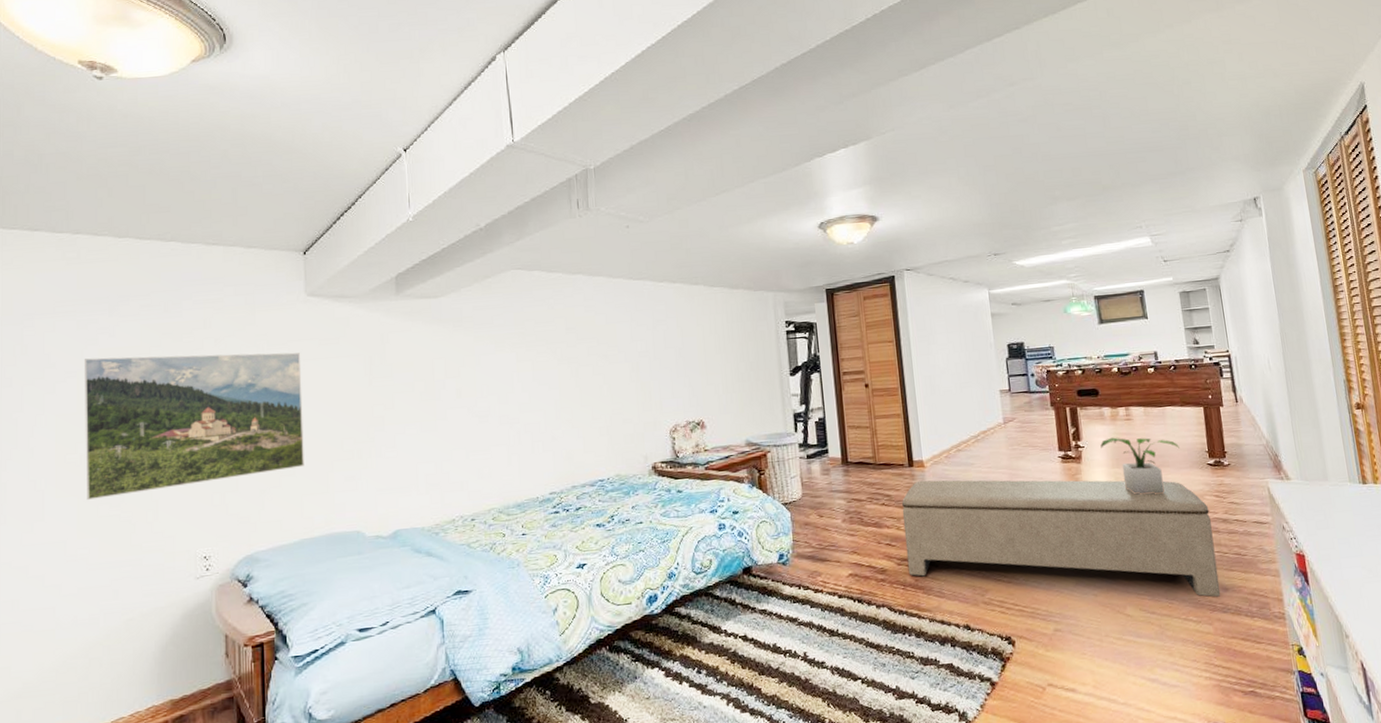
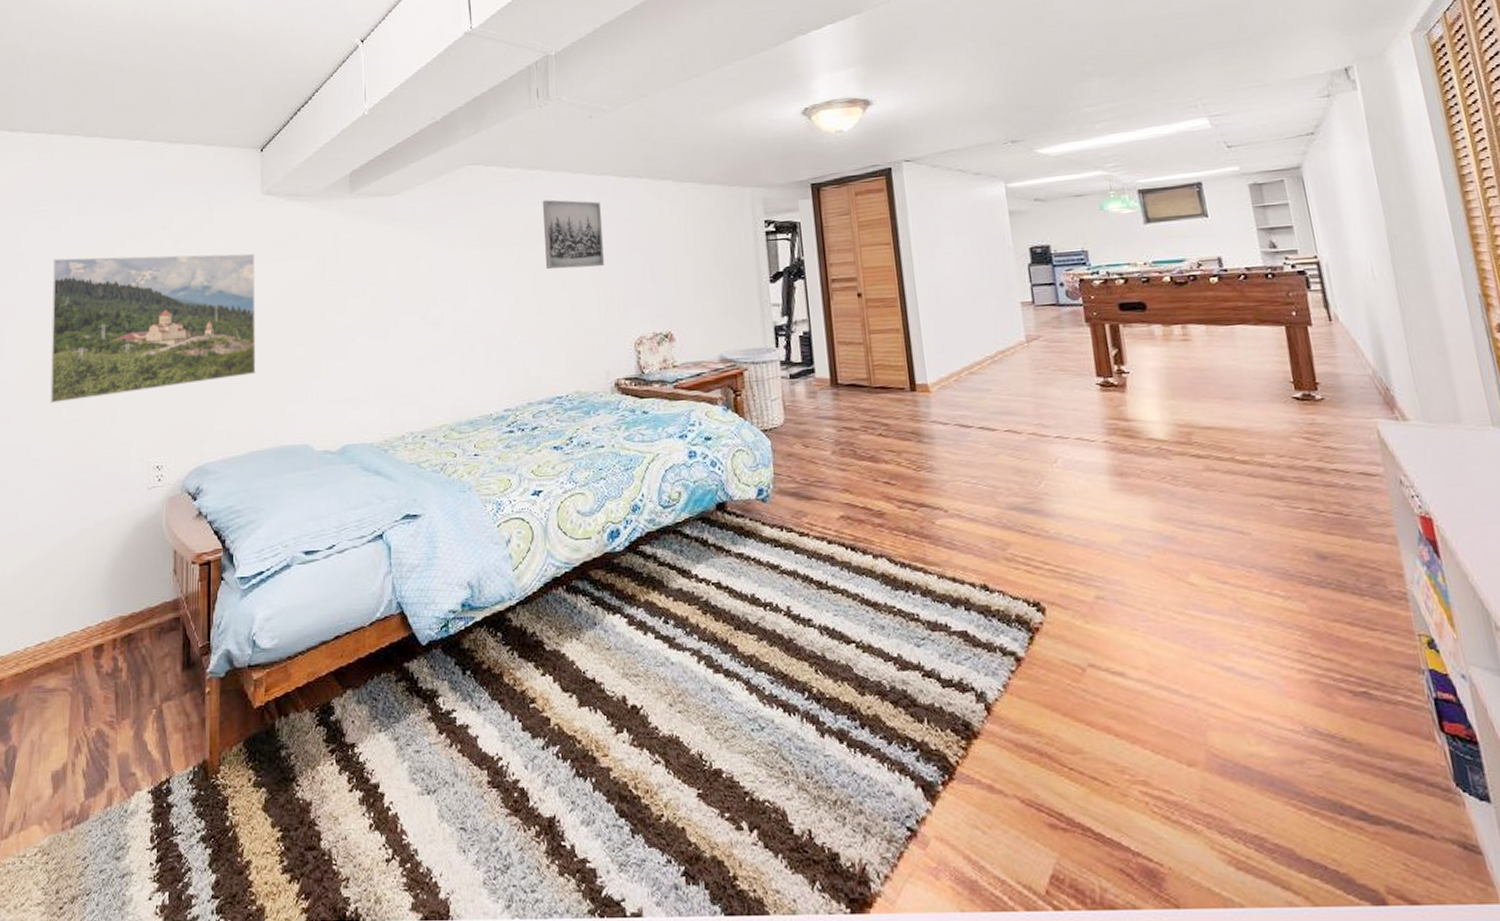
wall art: none [583,302,641,366] -> present [542,199,604,269]
bench: present [902,480,1221,597] -> none [903,407,1317,567]
potted plant: present [1100,437,1179,495] -> none [1150,361,1255,434]

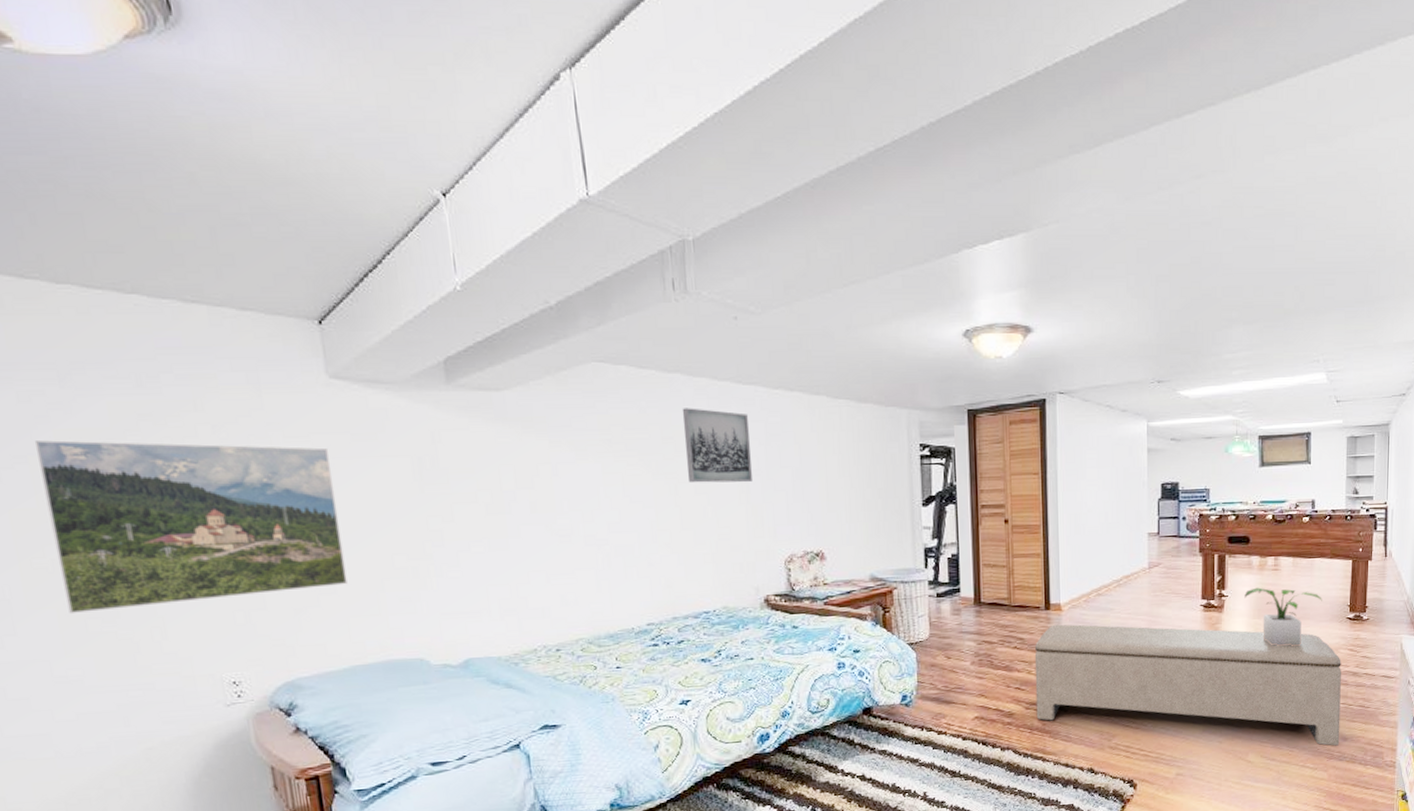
bench: none [903,407,1317,567] -> present [1034,624,1341,746]
potted plant: none [1150,361,1255,434] -> present [1244,587,1322,647]

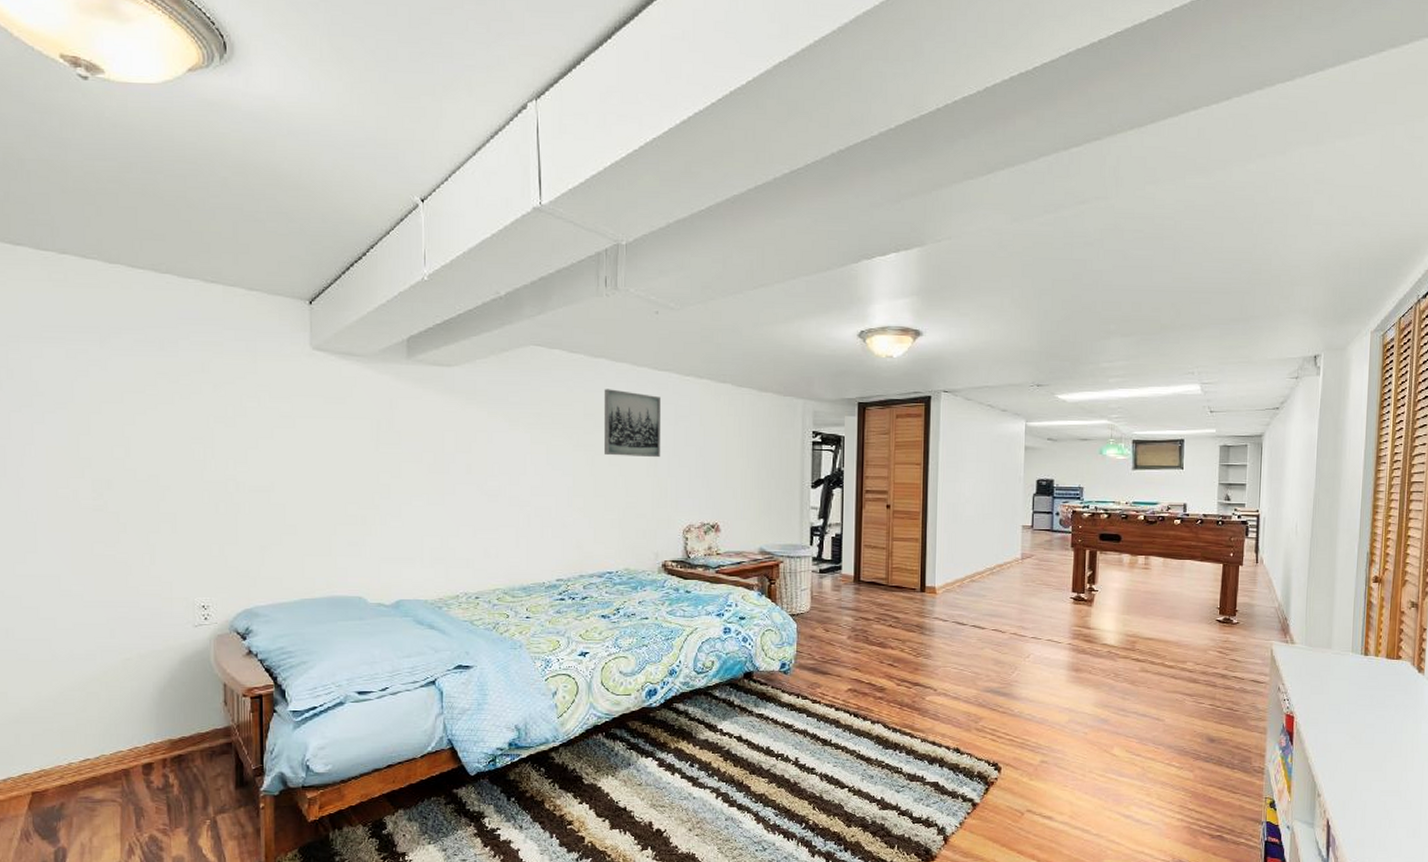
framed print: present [34,440,347,614] -> none [74,391,306,538]
bench: present [1034,624,1341,746] -> none [907,606,1210,747]
potted plant: present [1244,587,1322,647] -> none [1114,584,1192,644]

